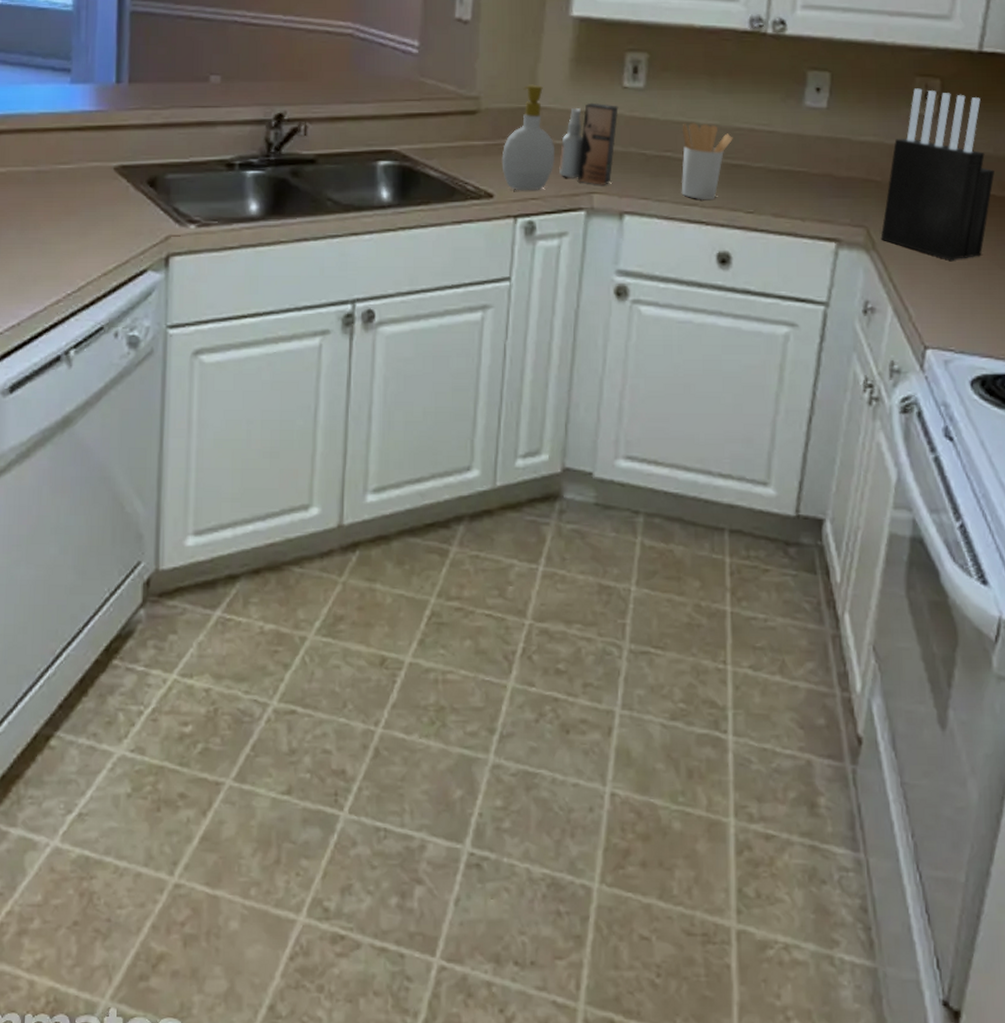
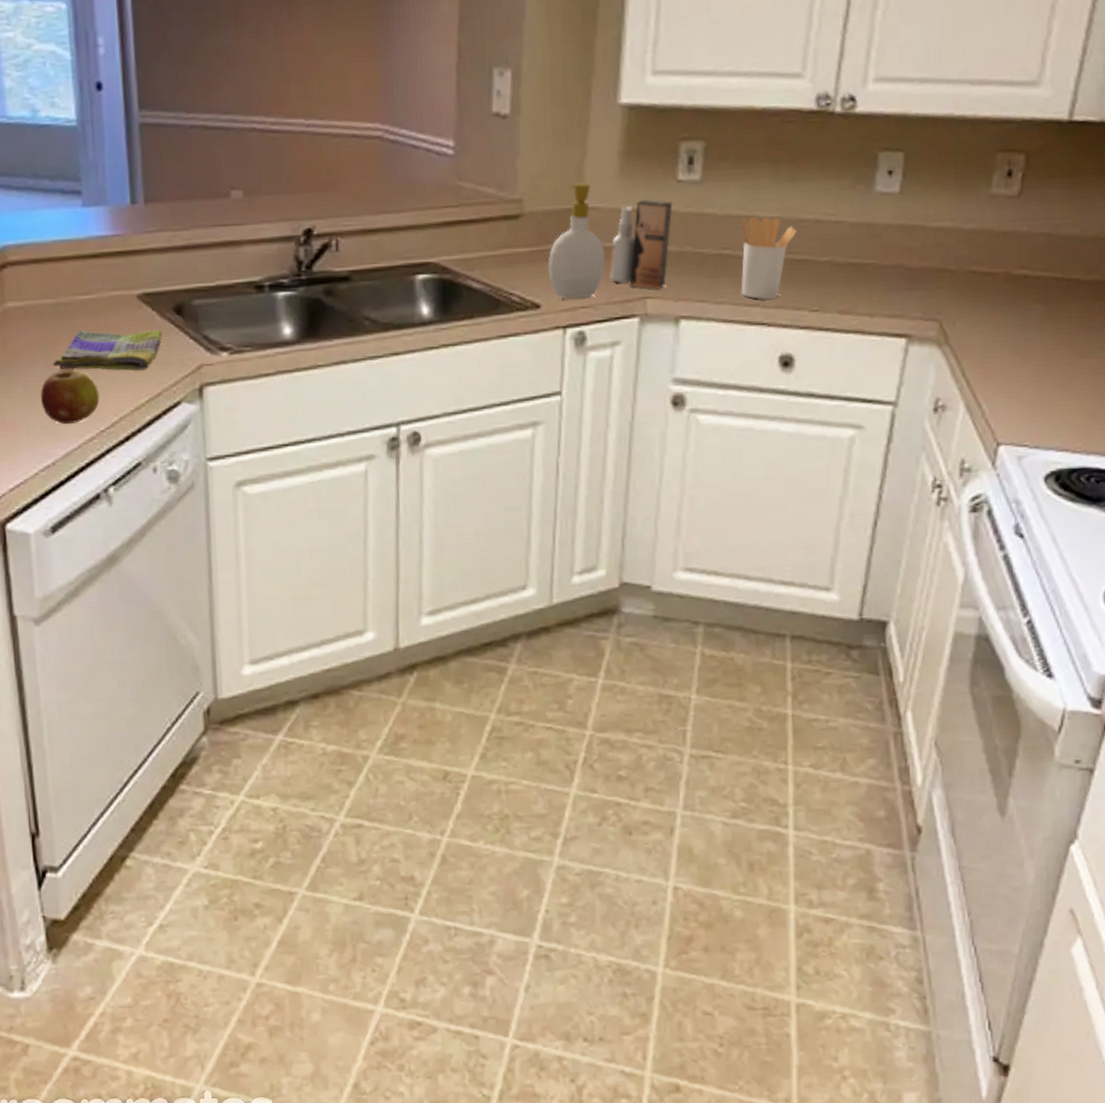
fruit: none [12,234,69,286] -> present [40,370,100,424]
dish towel: none [27,197,135,238] -> present [52,330,163,371]
knife block: present [880,88,995,261] -> none [954,165,1080,352]

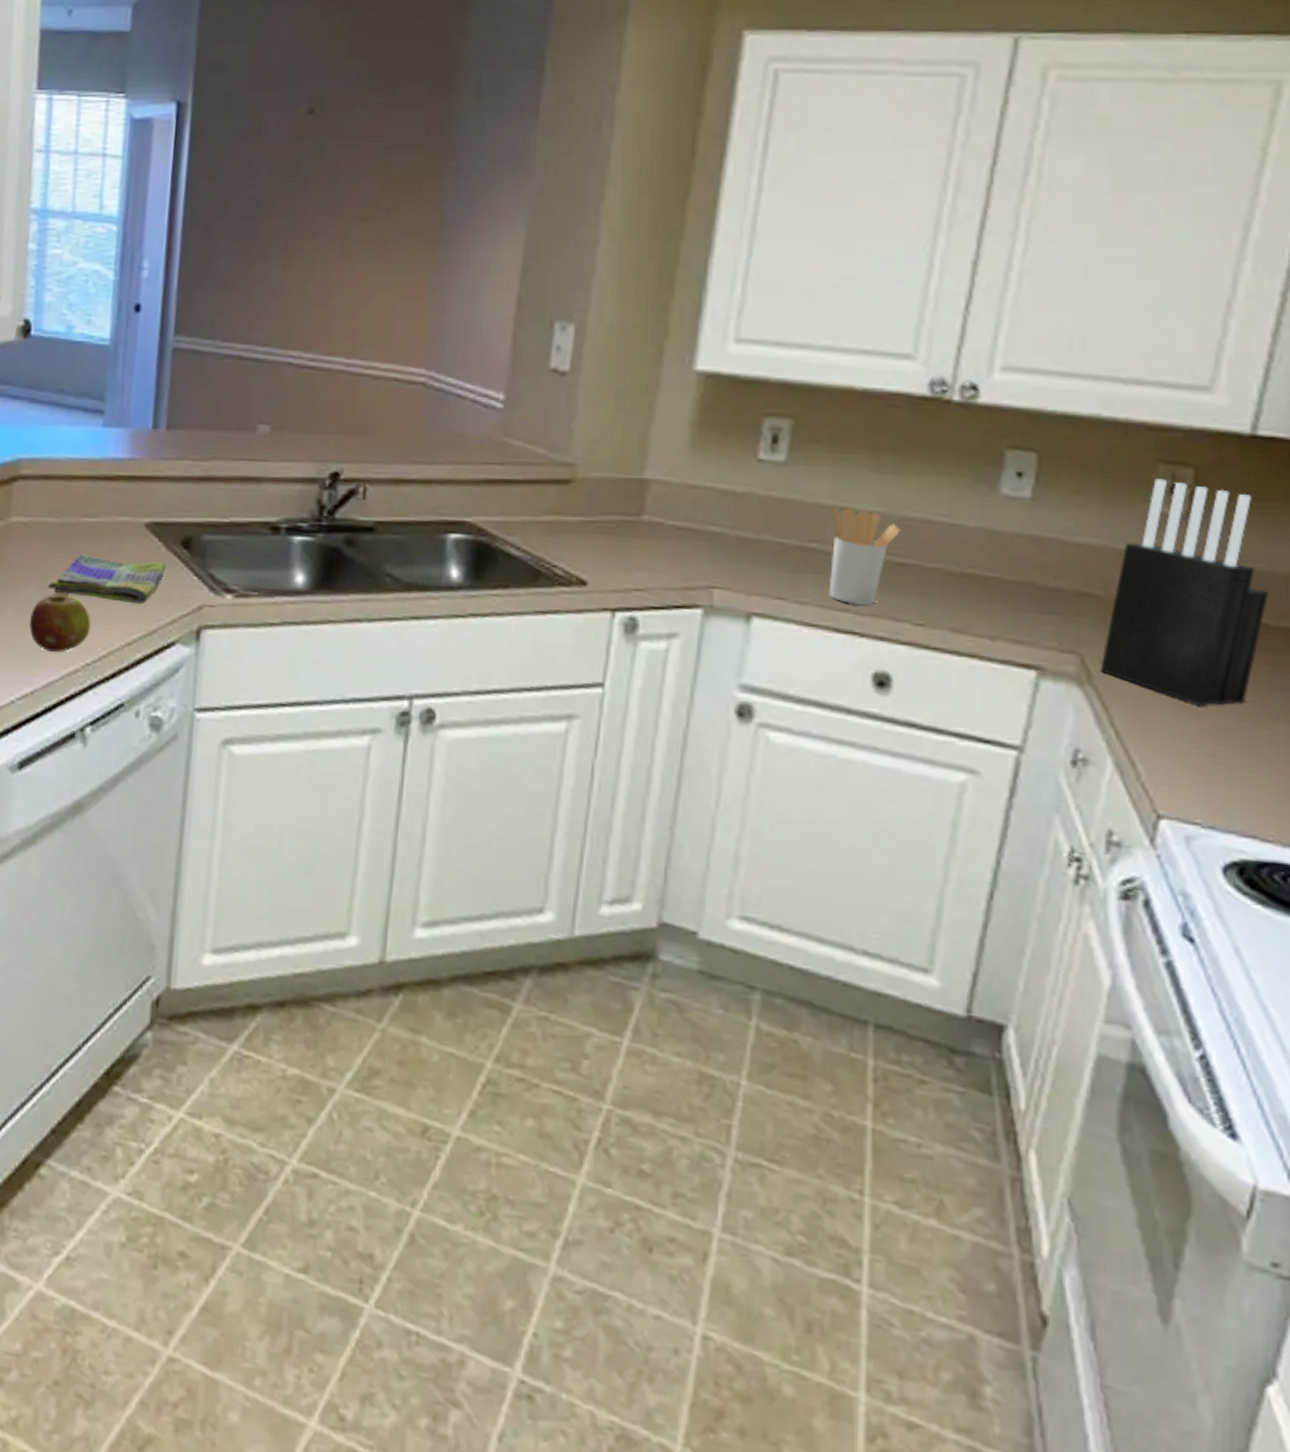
soap bottle: present [548,182,606,300] -> none [599,451,668,581]
spray bottle: present [610,199,673,289] -> none [671,476,751,579]
knife block: none [954,165,1080,352] -> present [1100,479,1268,706]

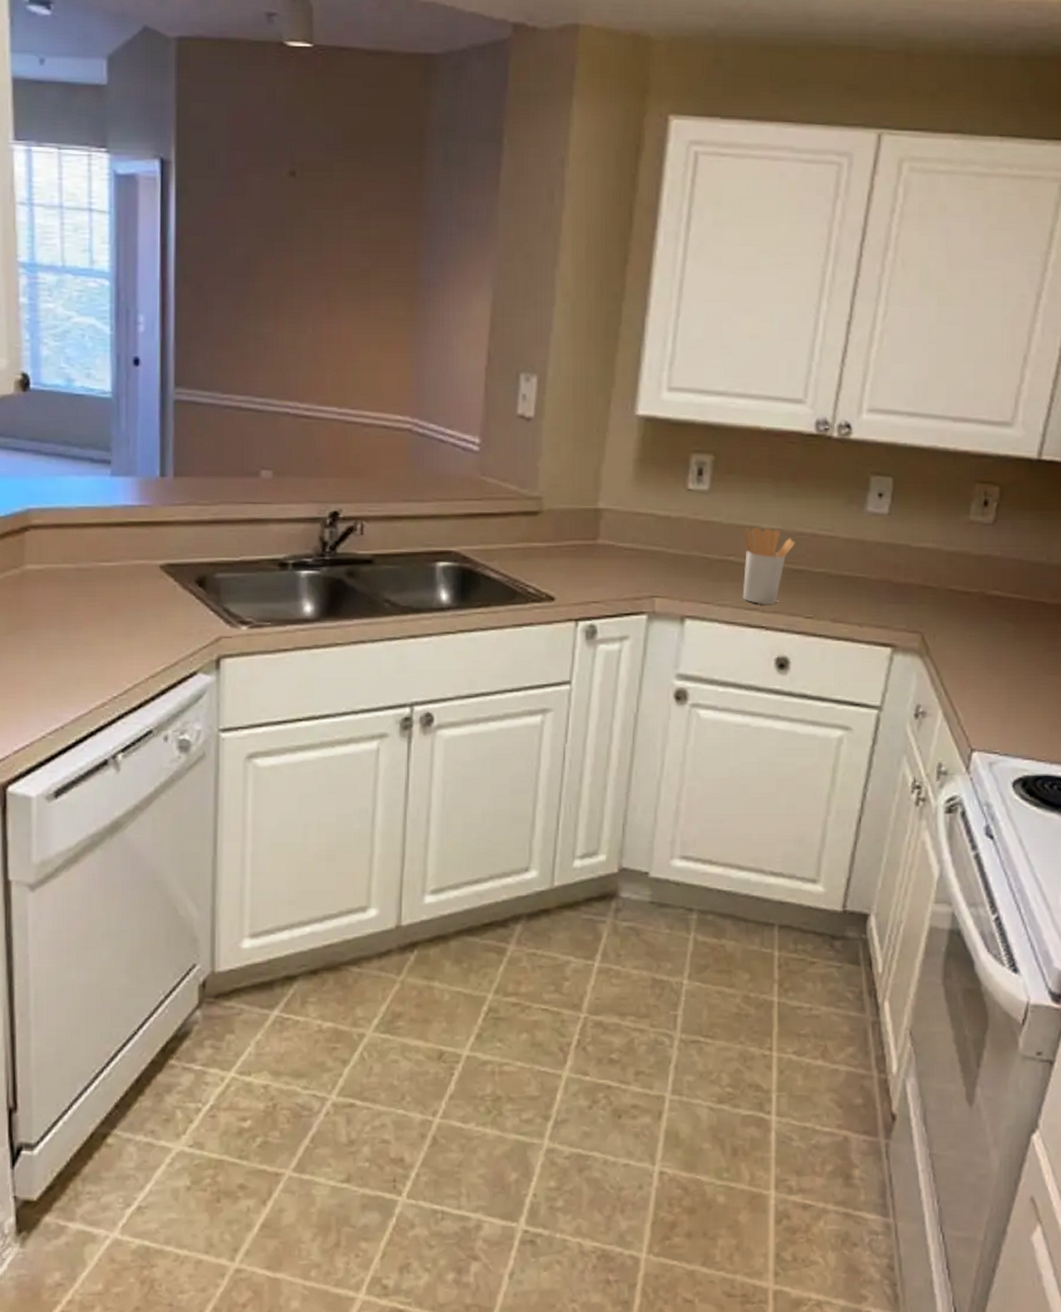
fruit: present [29,594,91,652] -> none [53,635,114,688]
dish towel: present [47,553,167,604] -> none [68,596,183,639]
knife block: present [1100,479,1268,706] -> none [934,495,1046,666]

